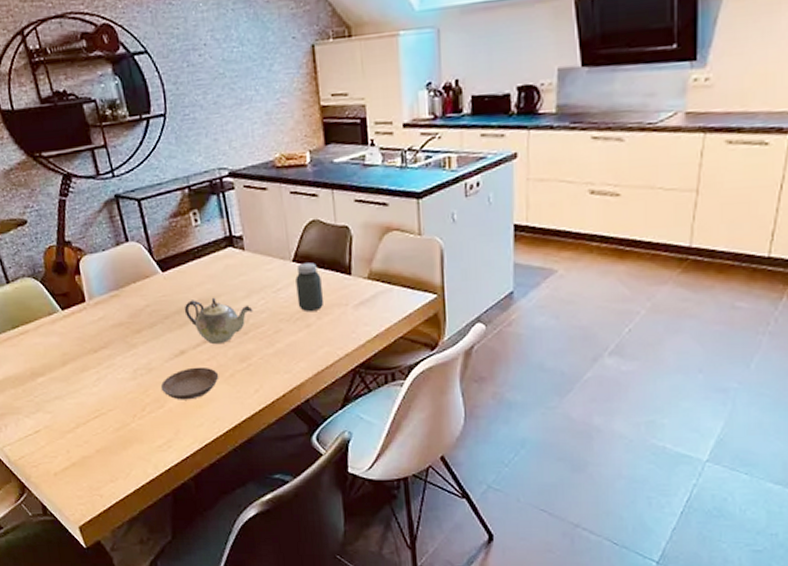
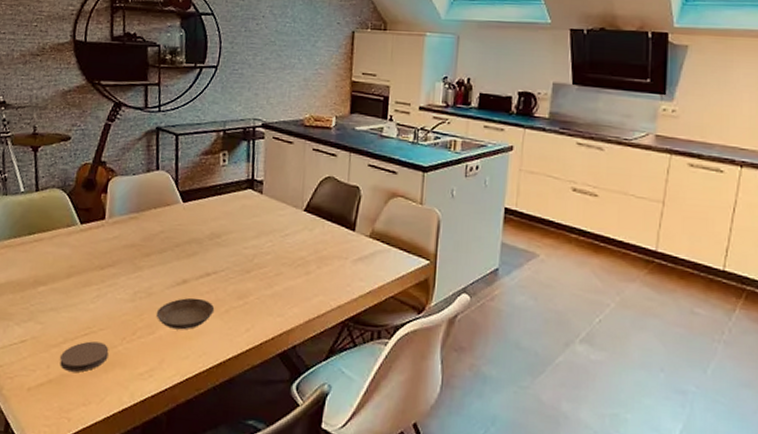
coaster: none [77,422,124,453] -> present [60,341,109,372]
teapot: present [184,297,253,345] -> none [195,232,260,279]
jar: present [295,262,324,313] -> none [301,214,327,261]

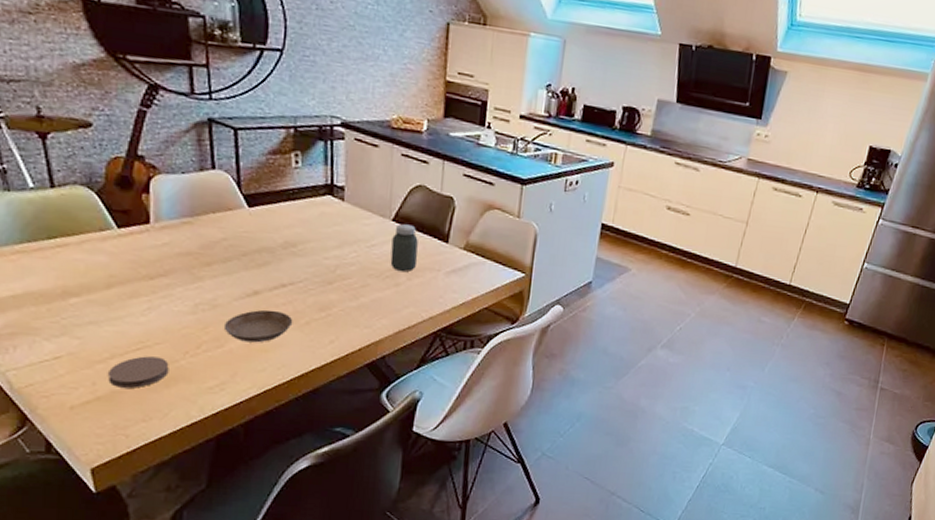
jar: none [301,214,327,261] -> present [390,224,418,273]

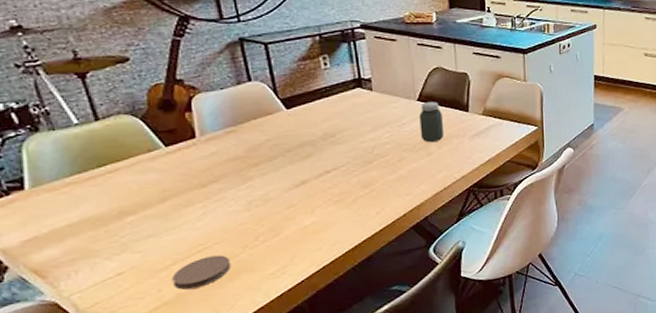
saucer: present [223,309,293,343] -> none [277,194,341,227]

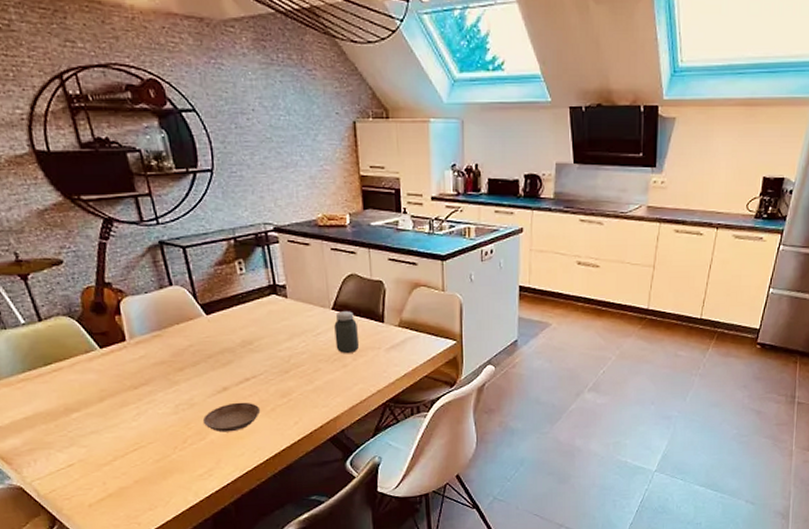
coaster: present [173,255,231,290] -> none [114,454,164,484]
saucer: none [277,194,341,227] -> present [202,402,261,433]

